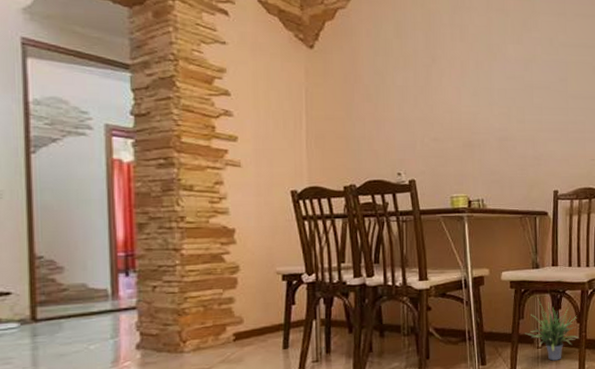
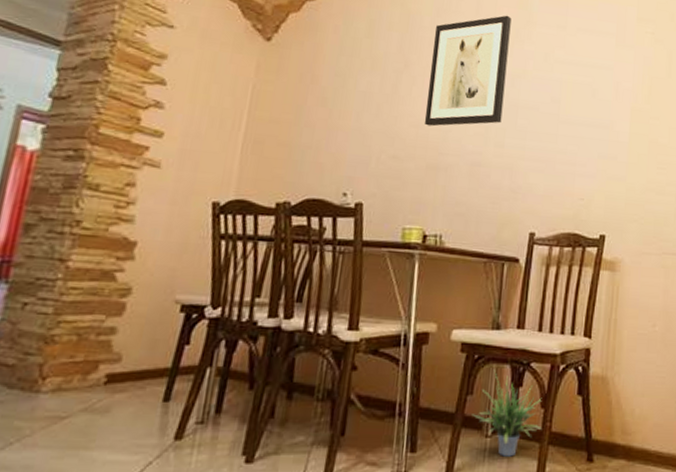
wall art: none [454,7,520,111] -> present [424,15,512,127]

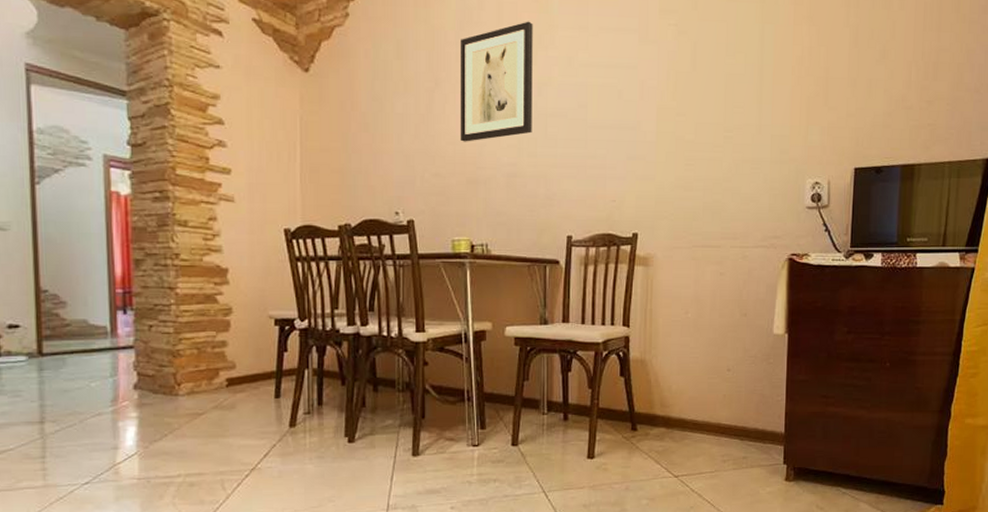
potted plant: present [472,371,542,457] -> none [529,360,590,429]

